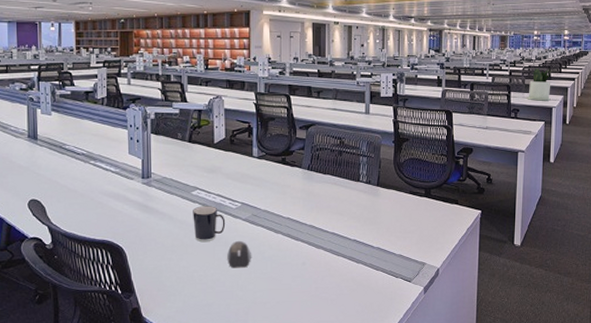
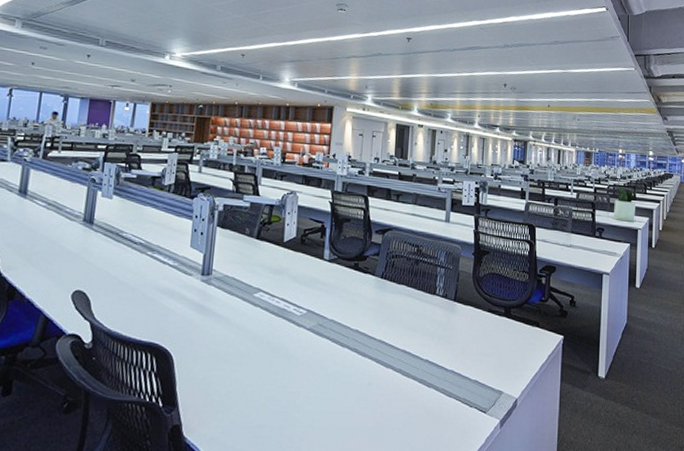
mug: present [193,206,226,243] -> none [252,310,288,352]
mouse: present [227,240,251,268] -> none [286,352,313,385]

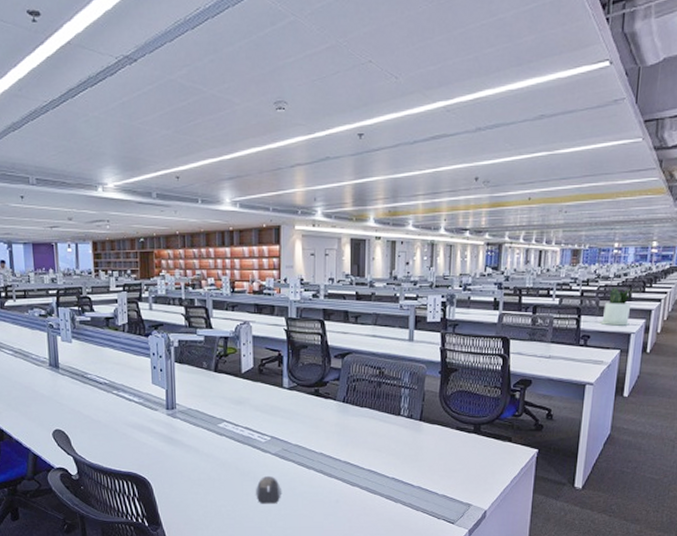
mouse: none [286,352,313,385] -> present [256,475,281,504]

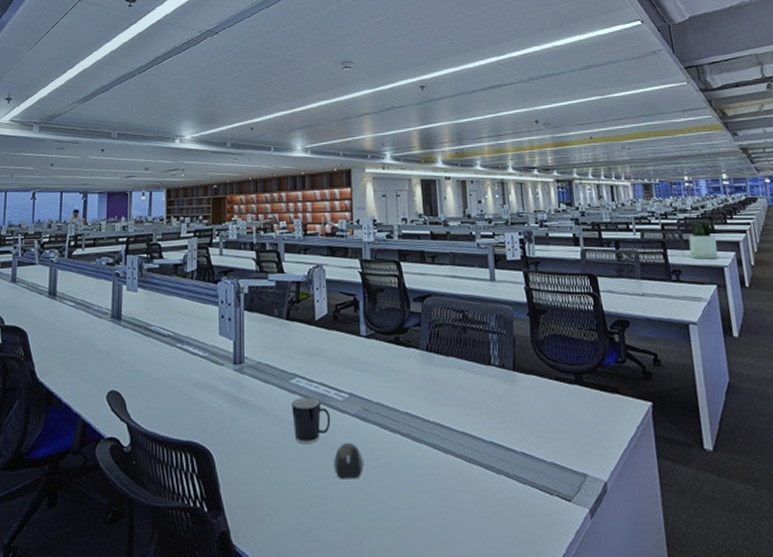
mug: none [220,439,254,477] -> present [292,397,331,445]

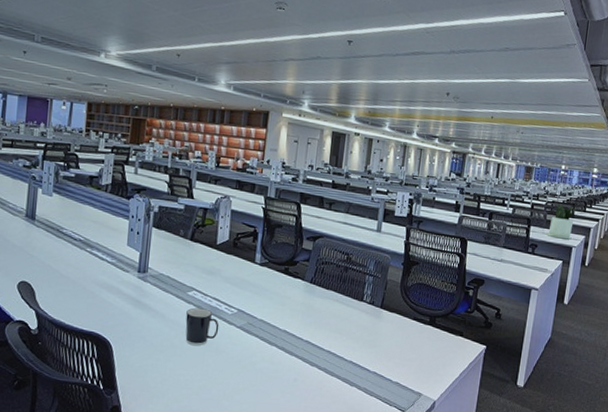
mouse: present [334,442,363,479] -> none [216,348,242,377]

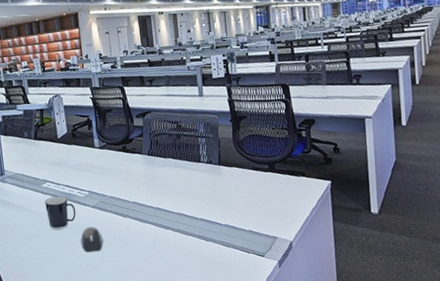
mouse: none [216,348,242,377] -> present [80,226,103,253]
planter: present [547,203,576,240] -> none [368,30,396,65]

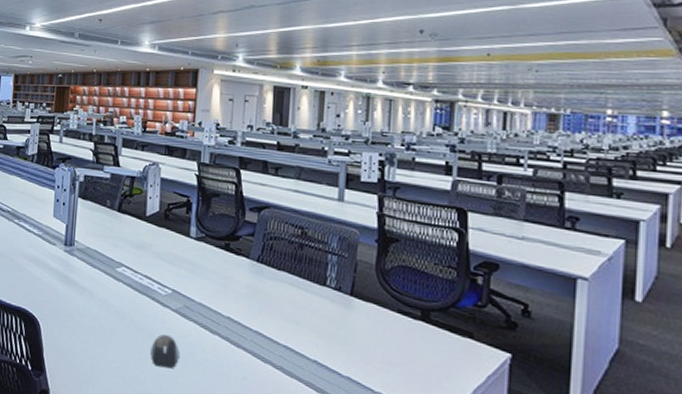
mug: present [45,196,76,230] -> none [115,286,152,330]

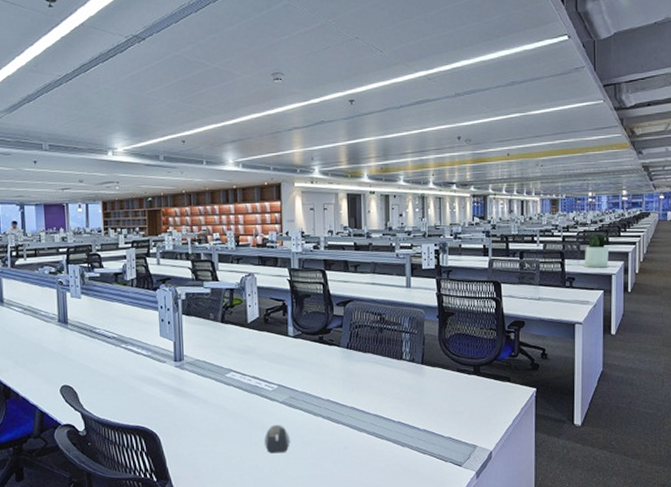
planter: none [593,161,638,211] -> present [583,232,610,268]

